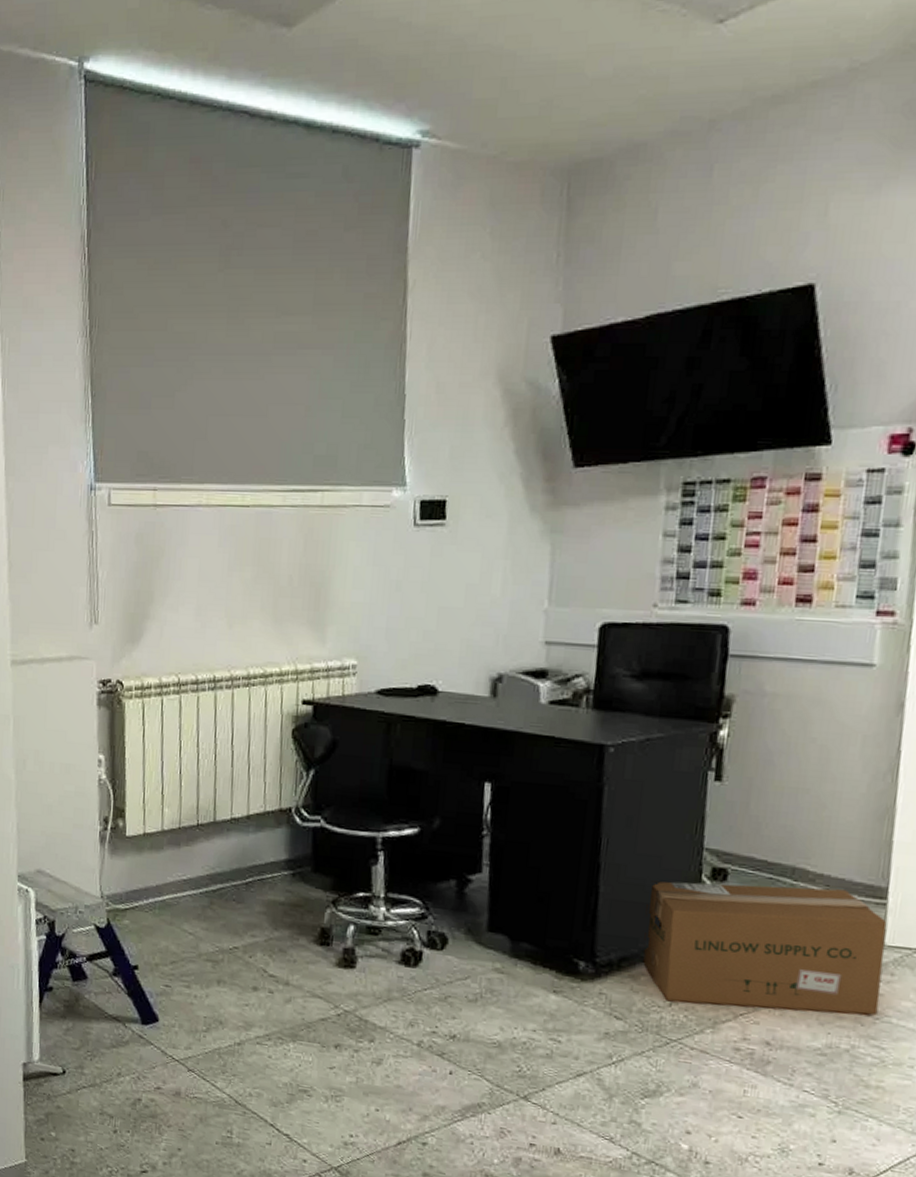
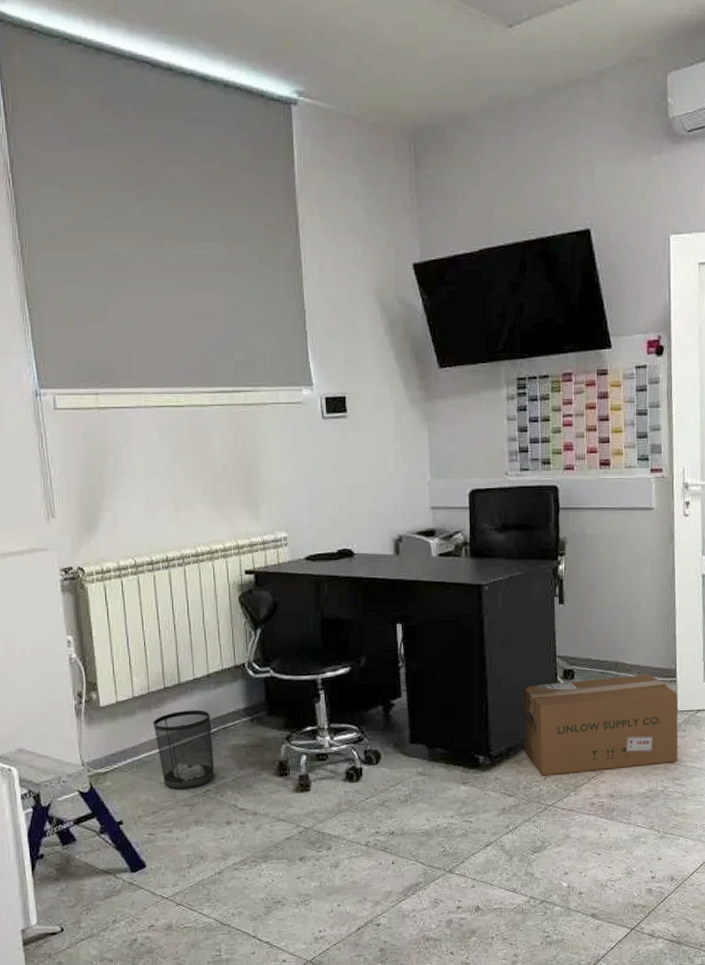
waste bin: none [181,852,247,942] -> present [153,710,214,789]

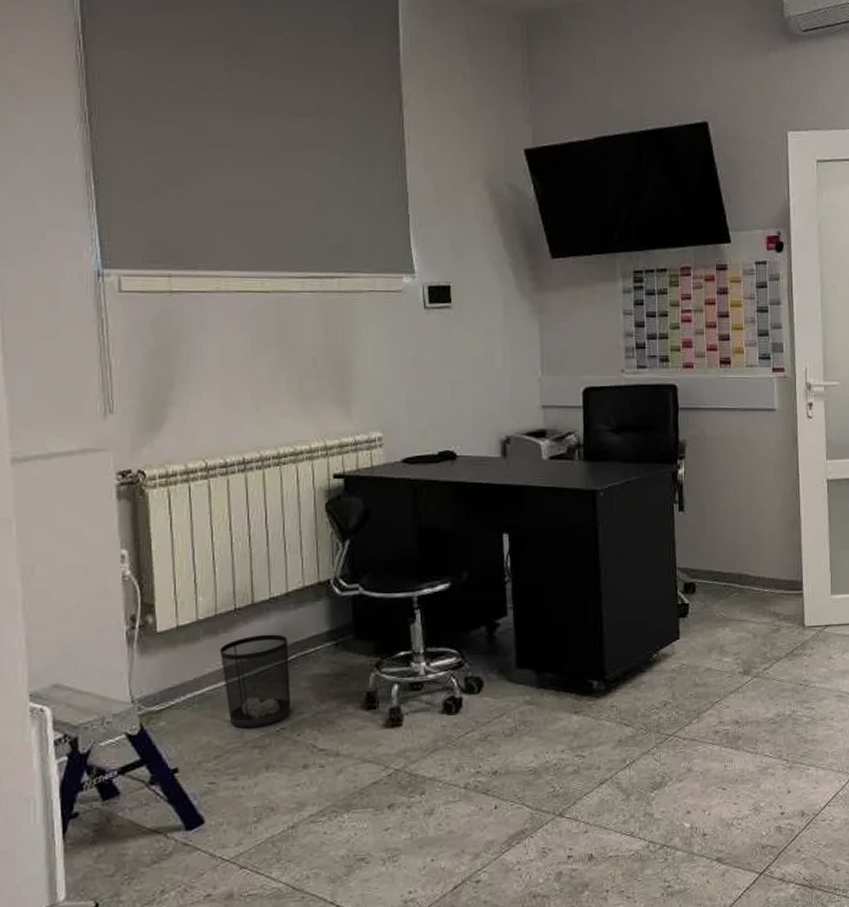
box: present [522,674,678,776] -> none [640,587,806,702]

